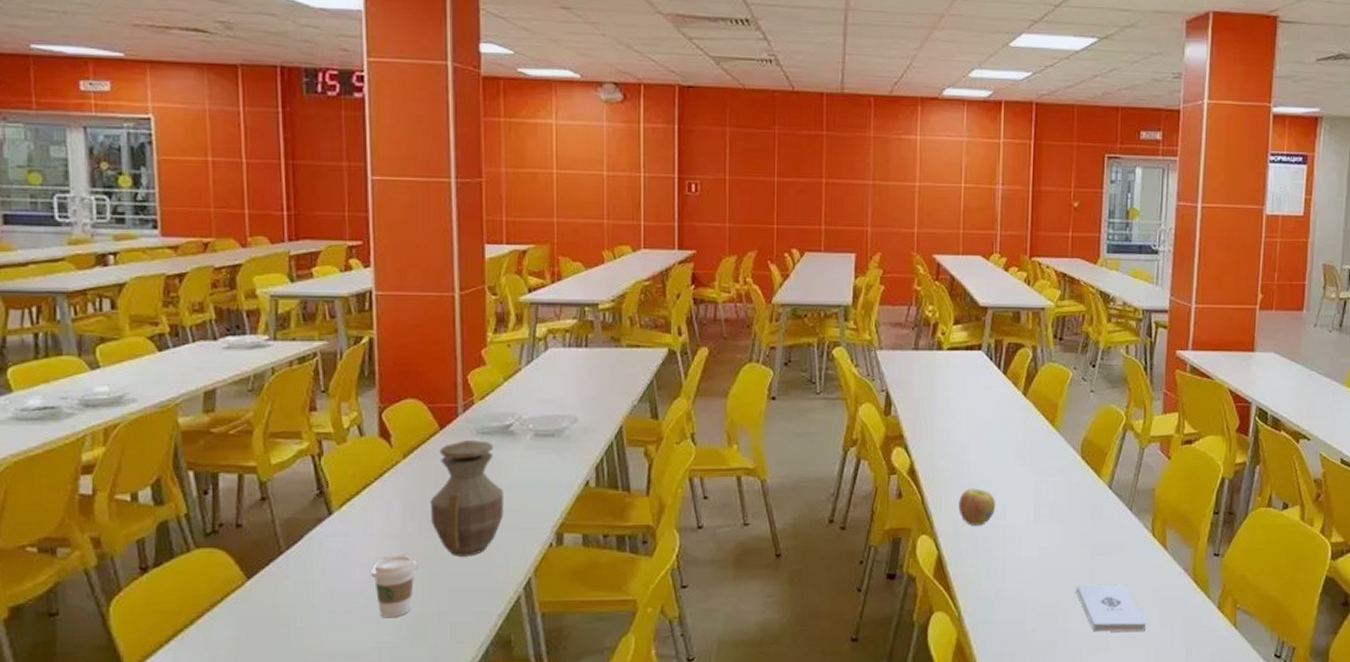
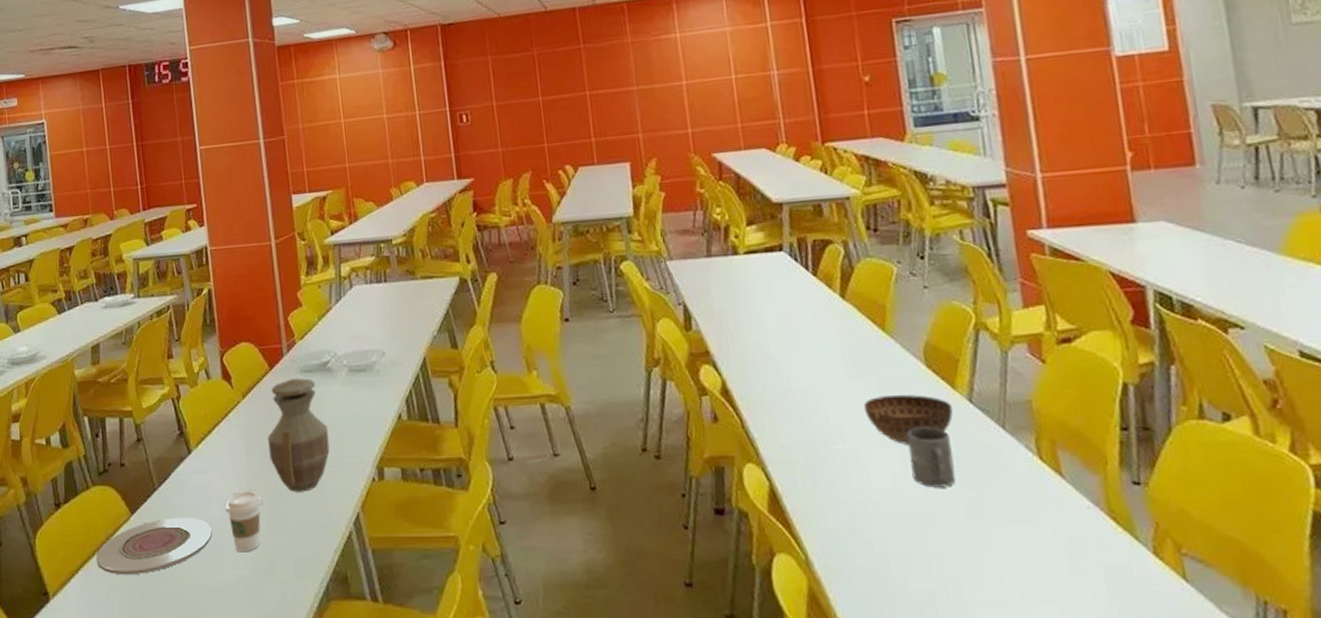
plate: none [194,582,352,645] -> present [96,517,212,575]
apple: present [958,488,996,526] -> none [784,408,830,452]
bowl: none [1026,479,1095,522] -> present [863,394,953,445]
mug: none [1055,507,1089,557] -> present [907,426,956,488]
notepad: present [1076,584,1147,632] -> none [949,521,1055,582]

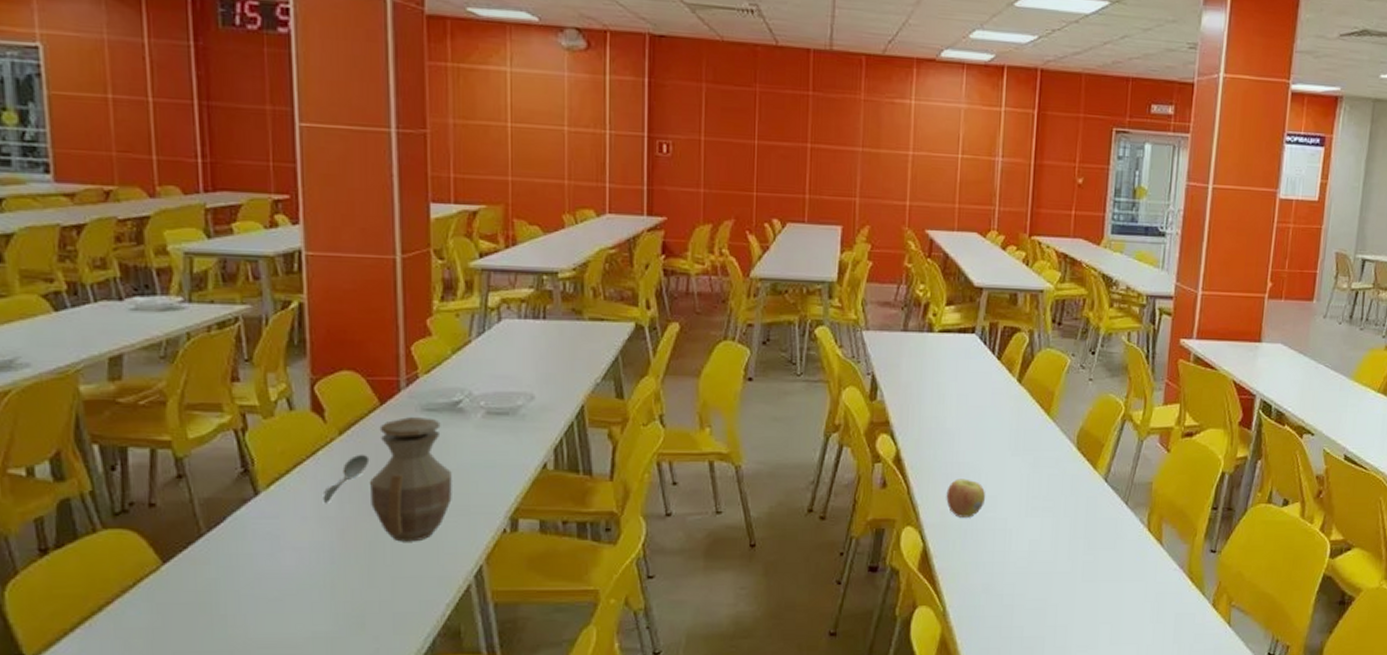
plate: present [96,517,212,575] -> none [103,567,282,633]
coffee cup: present [225,490,263,553] -> none [303,539,357,607]
spoon: none [235,413,266,459] -> present [322,454,370,504]
apple: none [784,408,830,452] -> present [946,478,986,517]
bowl: present [863,394,953,445] -> none [1018,471,1090,515]
mug: present [907,426,956,488] -> none [1047,500,1083,552]

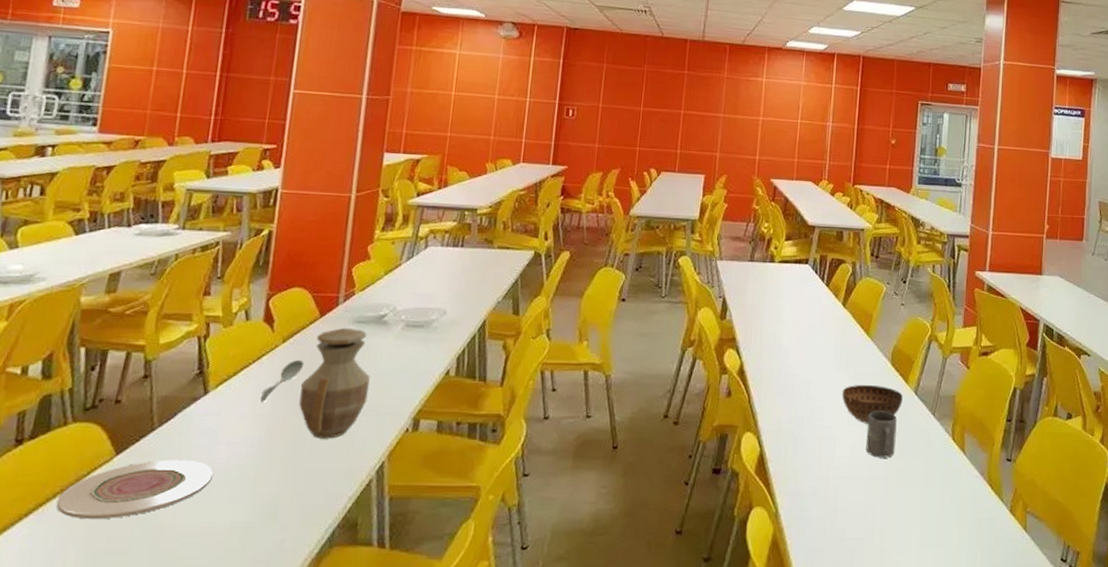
plate: none [103,567,282,633] -> present [56,459,213,520]
apple: present [946,478,986,517] -> none [781,390,815,425]
bowl: none [1018,471,1090,515] -> present [842,384,903,424]
mug: none [1047,500,1083,552] -> present [866,410,897,458]

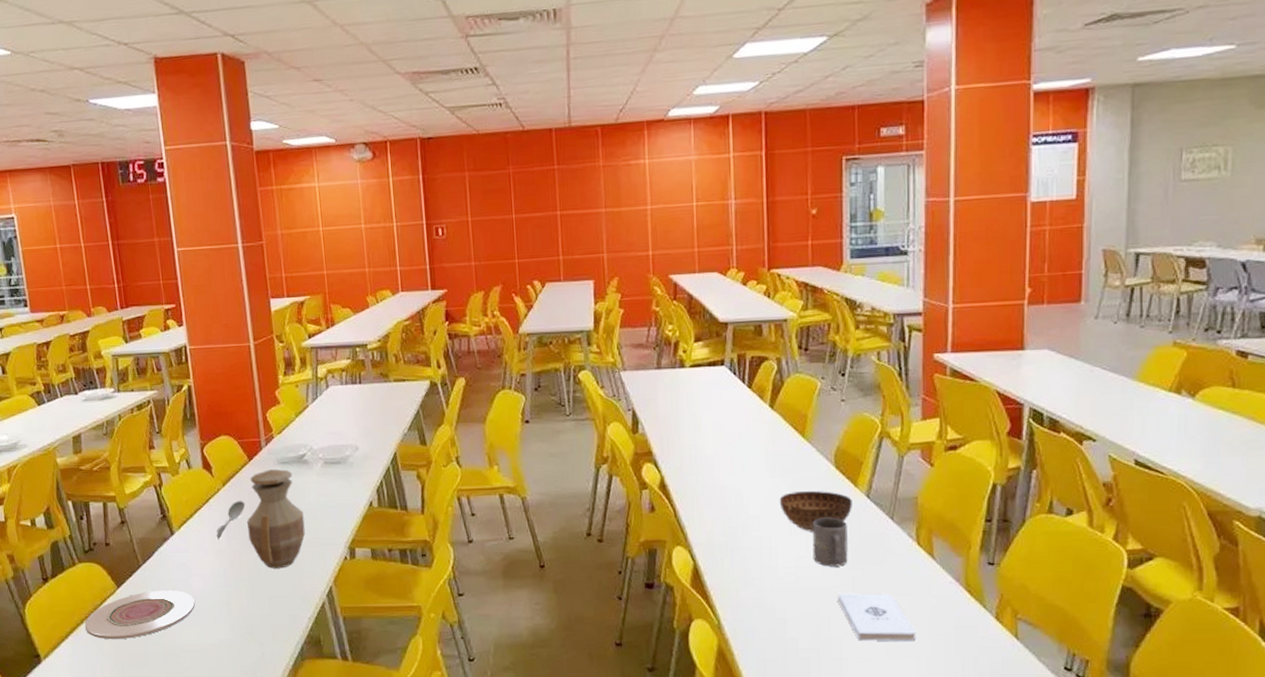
notepad: none [883,484,946,532] -> present [838,593,917,641]

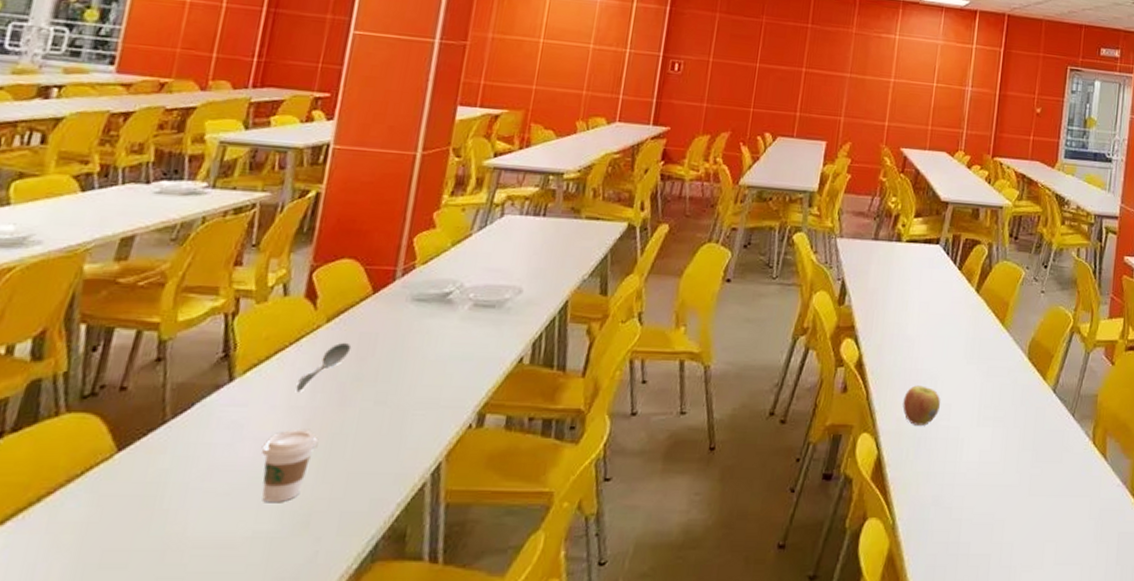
plate: present [84,590,195,640] -> none [40,457,235,528]
coffee cup: none [207,567,243,620] -> present [262,430,319,503]
vase: present [247,469,306,569] -> none [342,307,429,435]
apple: none [711,500,749,537] -> present [903,385,941,425]
bowl: present [779,490,852,532] -> none [972,380,1040,425]
mug: present [812,517,848,567] -> none [996,410,1032,464]
notepad: present [838,593,917,641] -> none [1014,493,1083,547]

